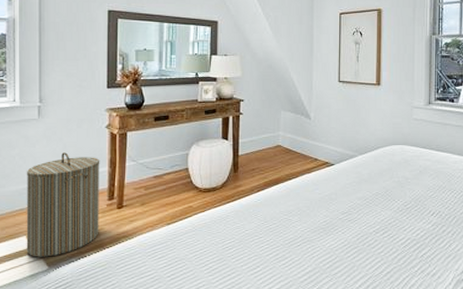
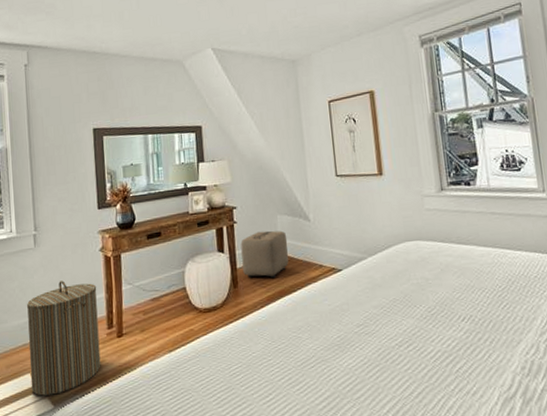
ottoman: none [244,124,288,167] -> present [240,230,289,279]

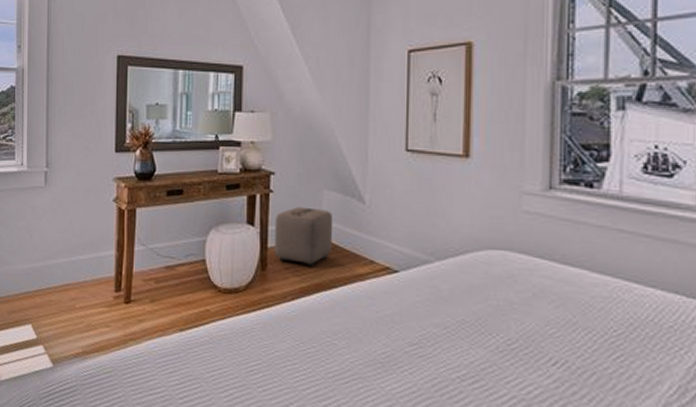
laundry hamper: present [26,281,101,396] -> none [31,228,107,353]

